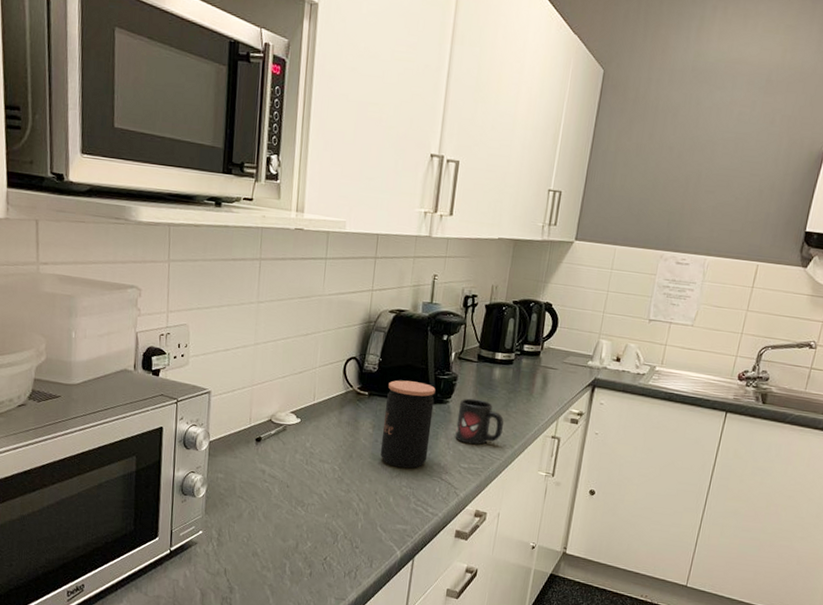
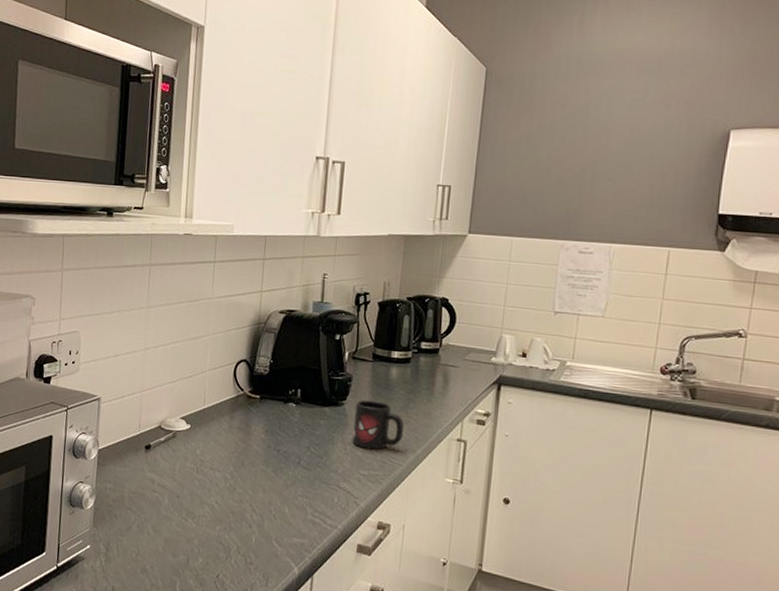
coffee jar: present [380,380,436,469] -> none [273,382,330,476]

